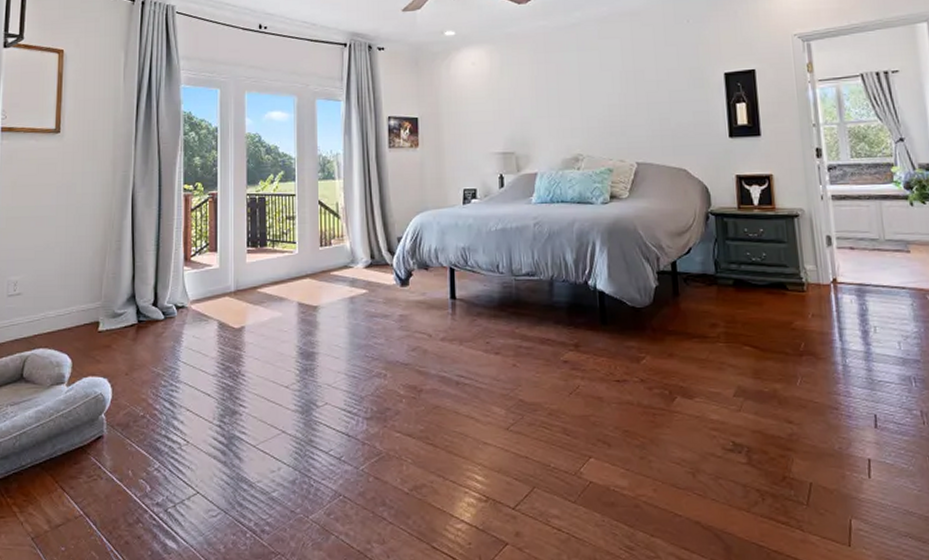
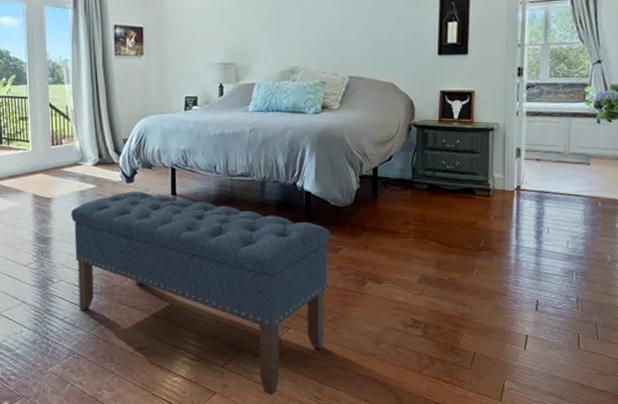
bench: none [339,295,632,545] -> present [71,191,331,395]

